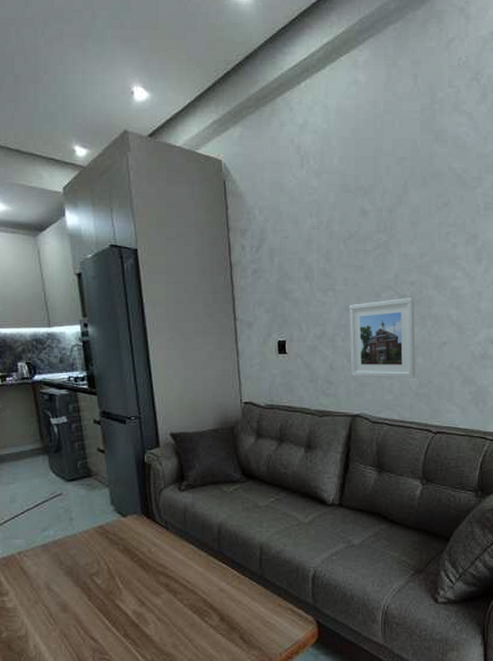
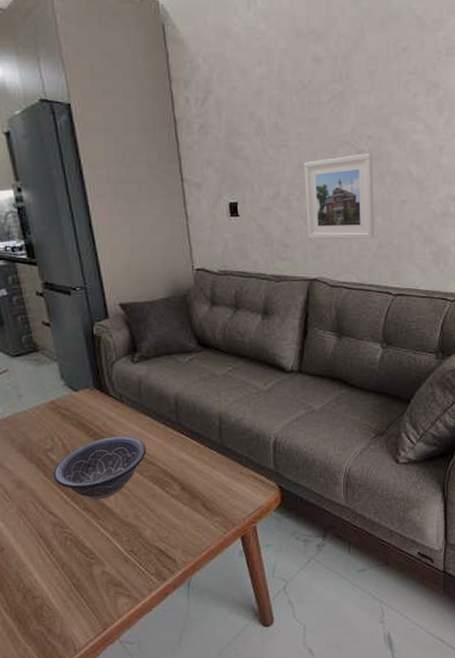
decorative bowl: none [96,562,188,627] -> present [53,435,146,500]

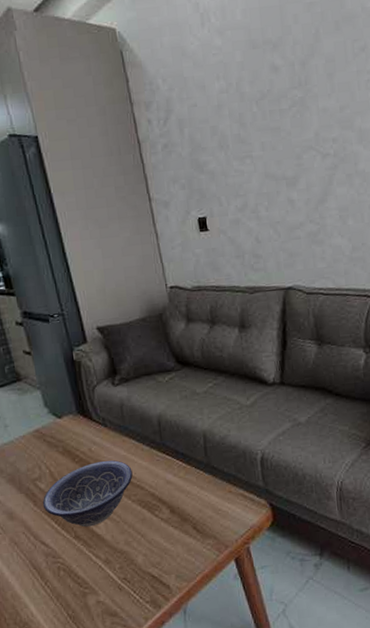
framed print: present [304,153,374,240] -> none [269,156,348,247]

